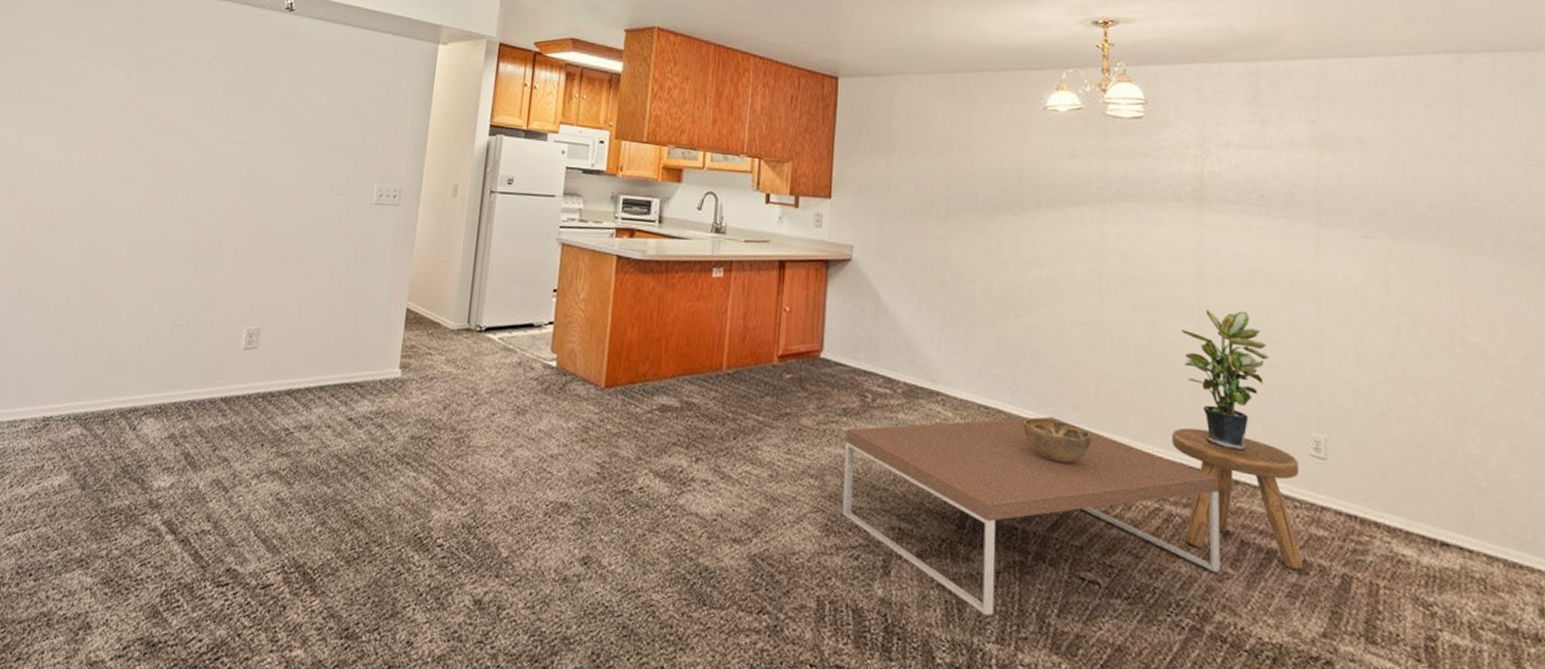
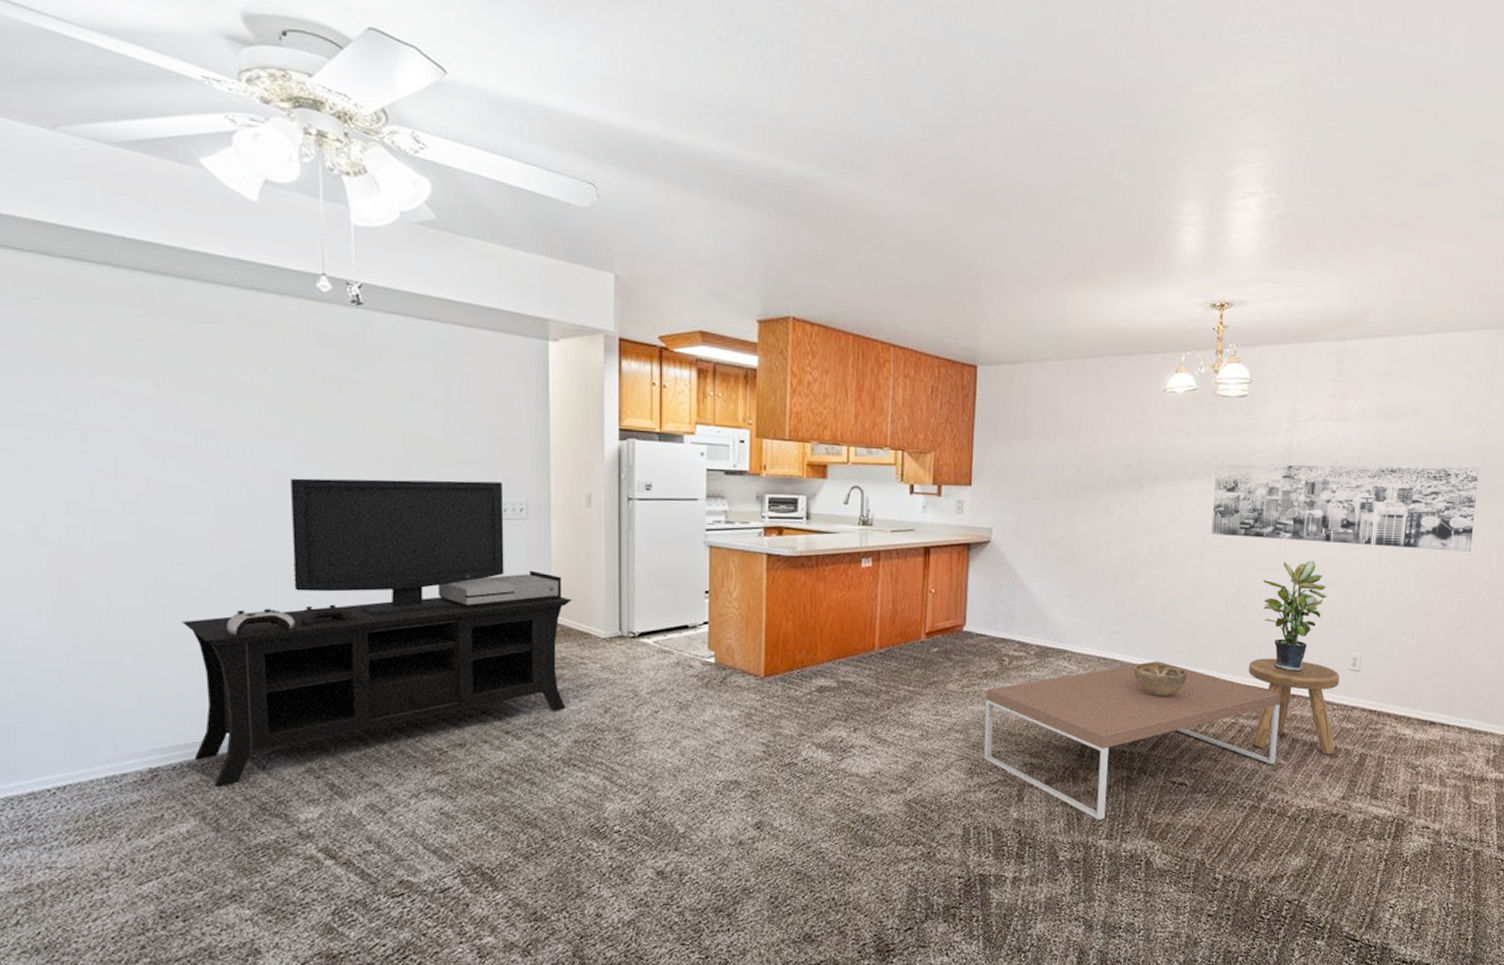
media console: none [81,156,427,444] -> present [182,478,571,788]
wall art: none [1110,190,1465,317] -> present [1211,464,1480,552]

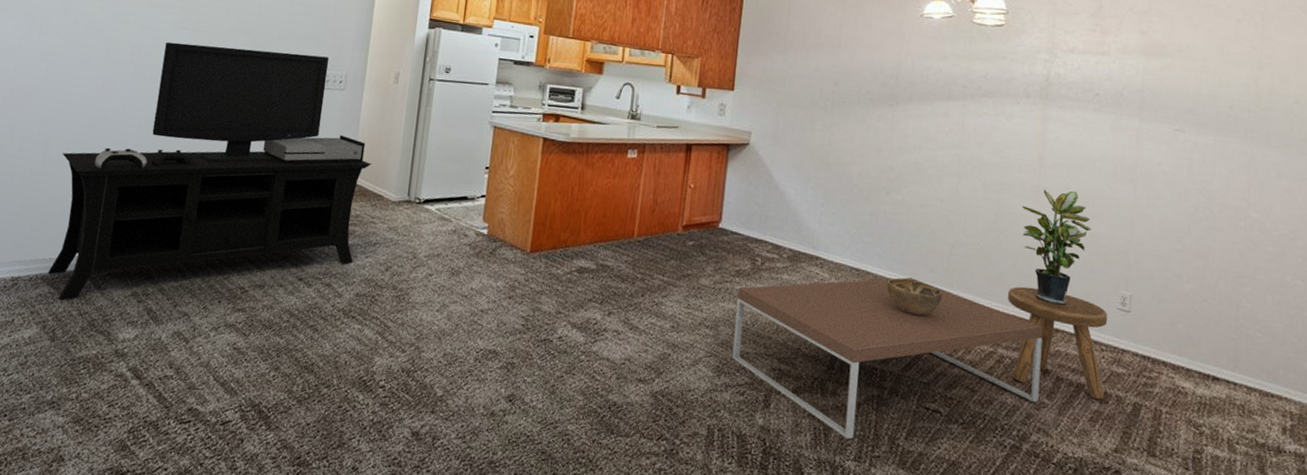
wall art: present [1211,464,1480,552] -> none [967,88,1254,197]

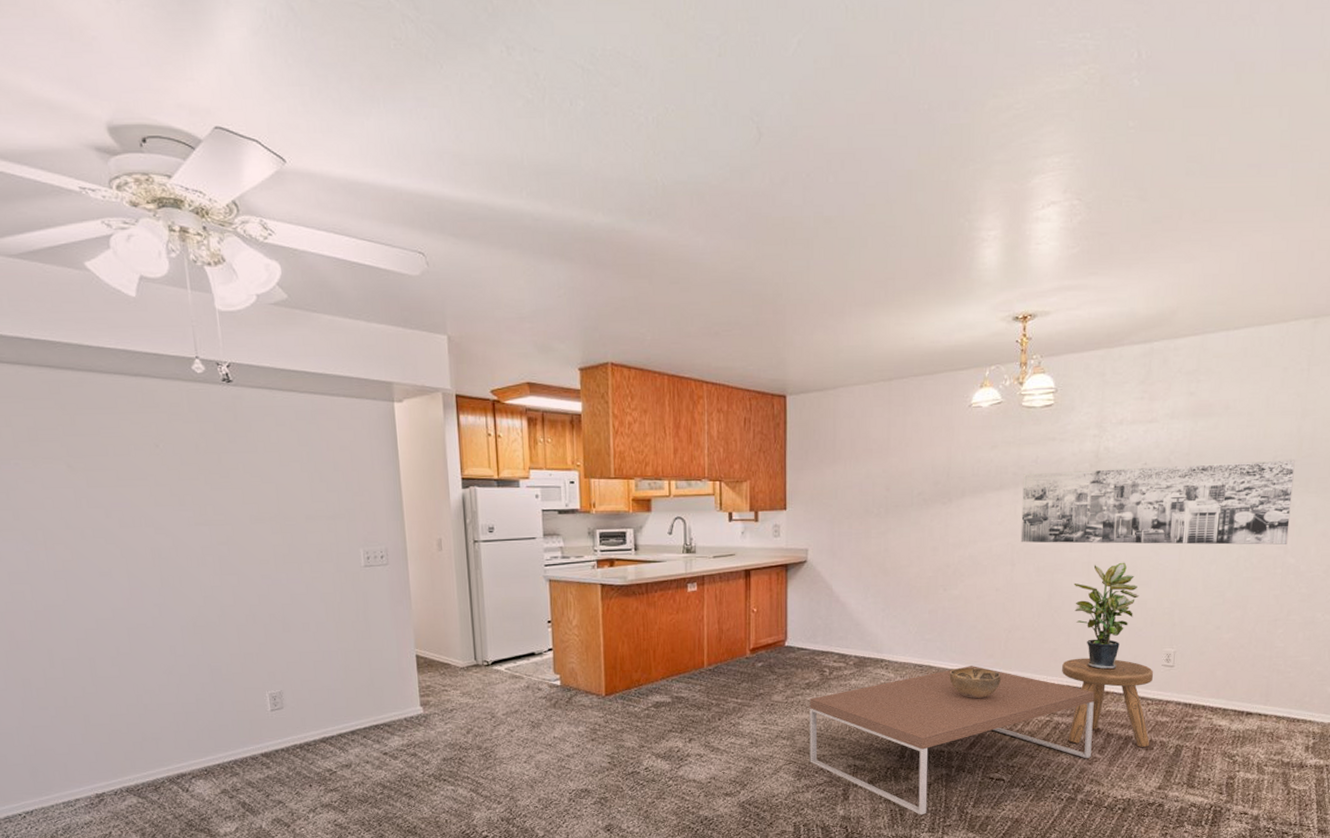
media console: present [48,41,371,301] -> none [110,533,434,809]
wall art: none [967,88,1254,197] -> present [1020,459,1295,545]

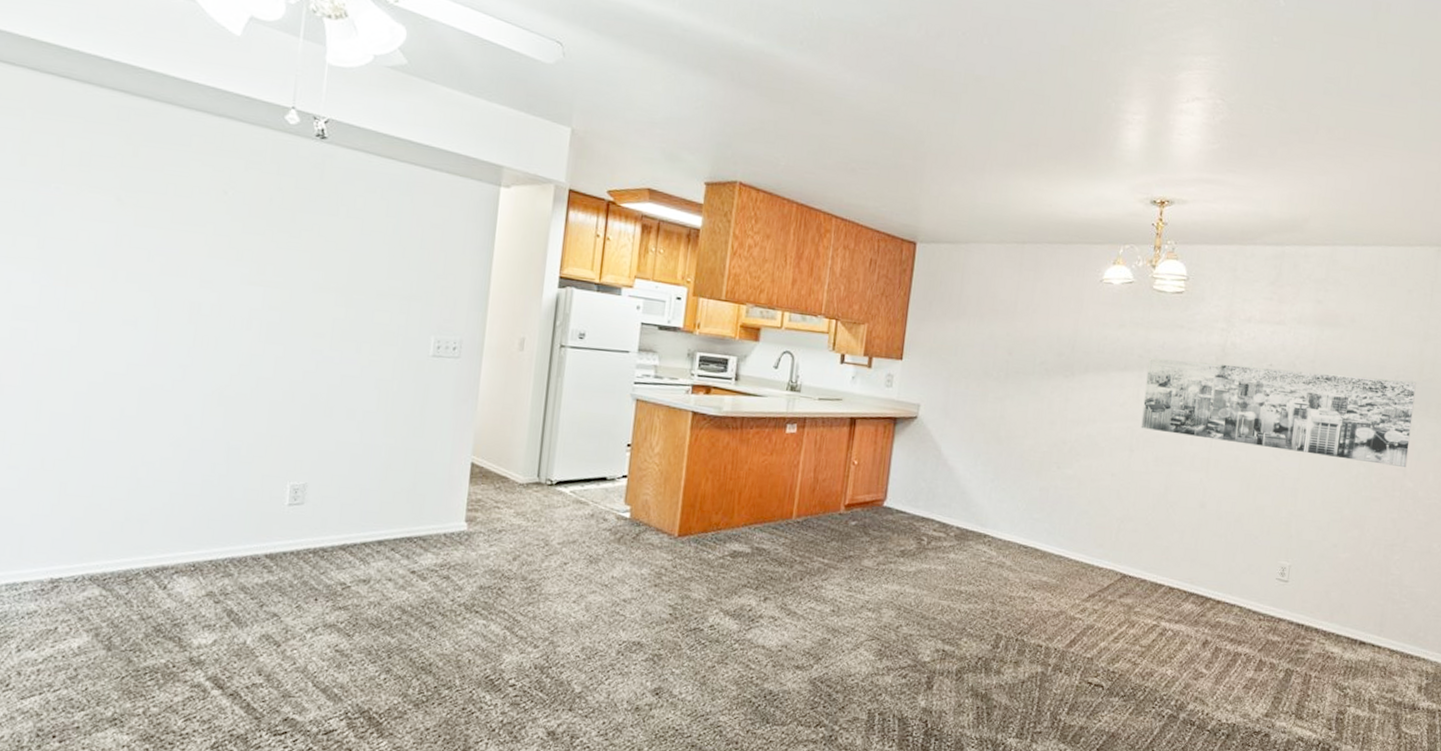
coffee table: present [810,666,1095,815] -> none [894,553,1205,717]
decorative bowl: present [949,667,1001,699] -> none [1054,554,1109,592]
stool: present [1062,658,1154,747] -> none [1173,559,1268,667]
potted plant: present [1073,562,1139,670] -> none [1190,461,1257,577]

